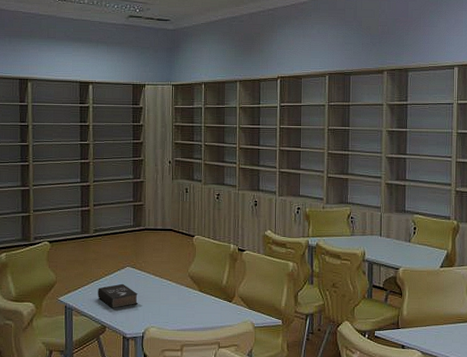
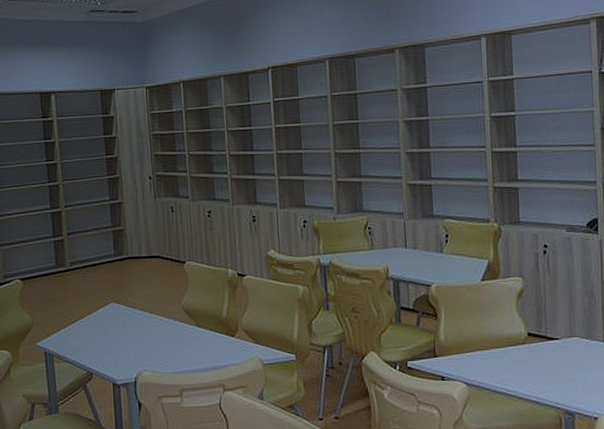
book: present [98,283,138,309] -> none [80,322,126,353]

